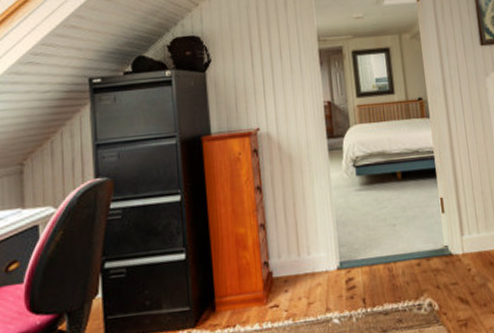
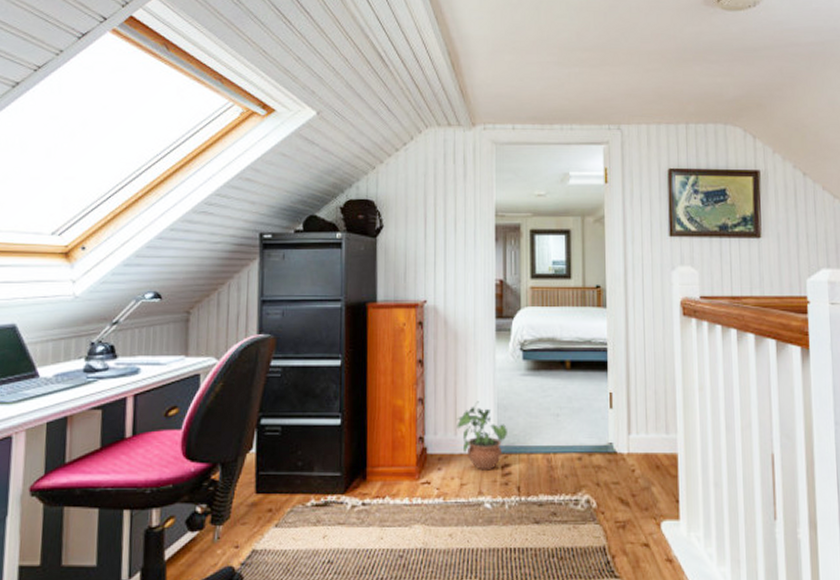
potted plant: none [298,220,348,288] -> present [457,401,507,471]

